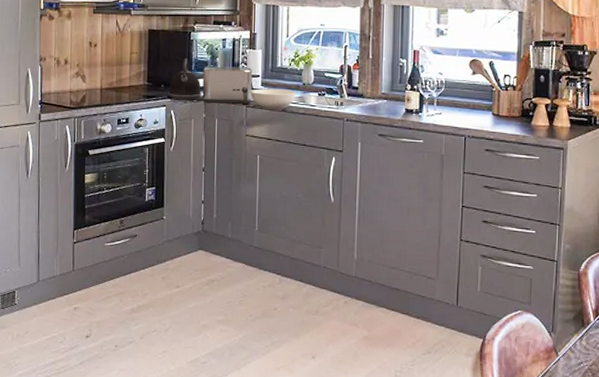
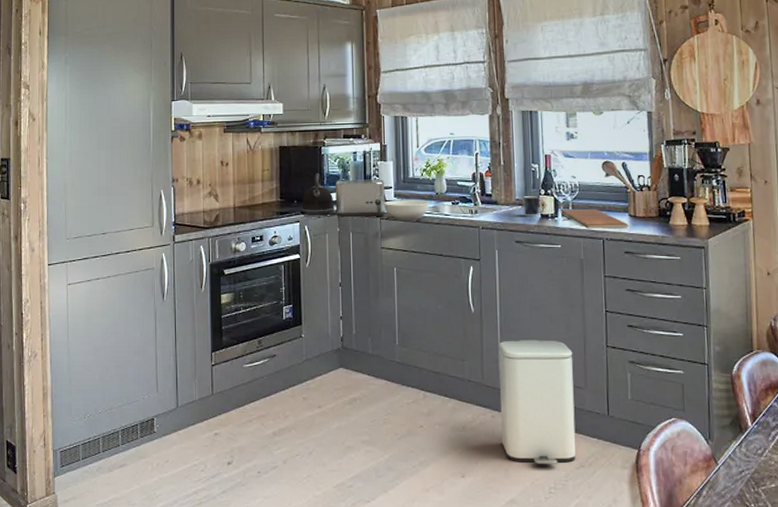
pedal bin: none [352,230,427,349] -> present [499,340,577,464]
mug: none [388,90,410,111] -> present [522,196,545,217]
chopping board: none [425,104,491,127] -> present [560,208,628,229]

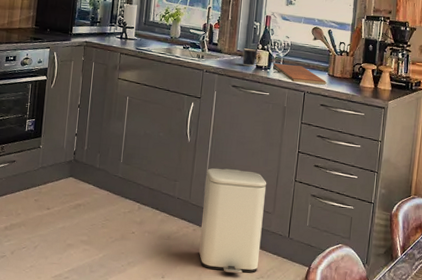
kettle: present [301,172,335,215] -> none [53,7,82,45]
toaster: present [335,179,390,218] -> none [82,16,132,52]
bowl: present [383,199,429,222] -> none [124,39,164,59]

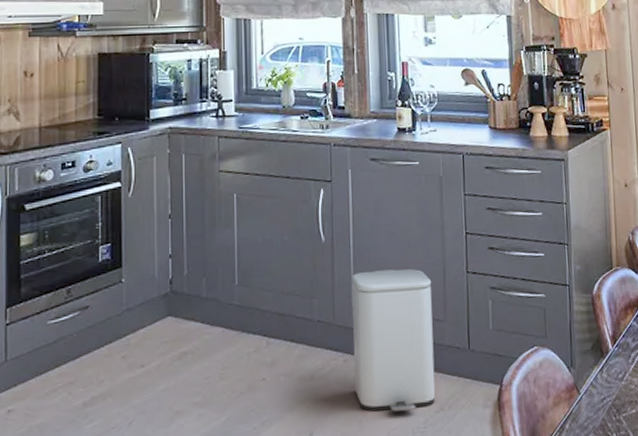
mug: present [242,48,260,67] -> none [378,107,402,131]
chopping board: present [272,63,327,85] -> none [418,120,489,143]

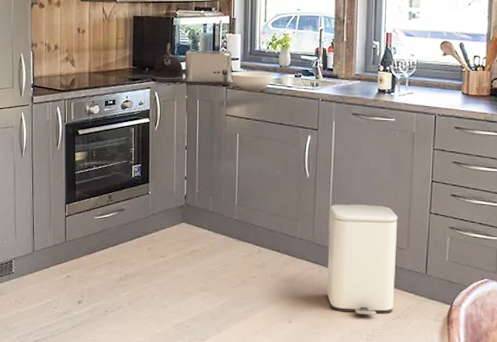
kettle: none [124,84,164,135] -> present [152,42,184,82]
toaster: none [165,91,230,137] -> present [185,50,237,87]
bowl: none [222,114,274,140] -> present [230,71,273,92]

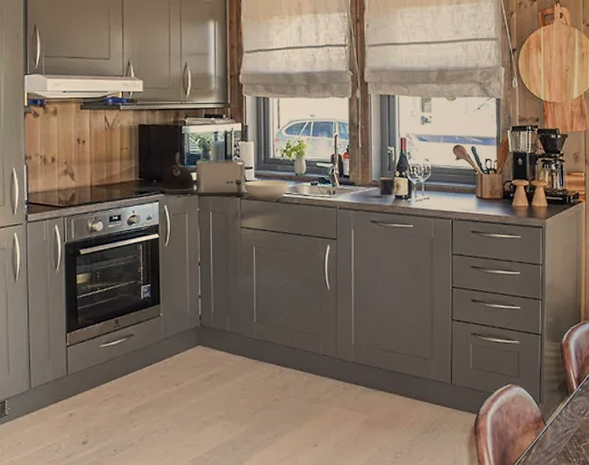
pedal bin: present [326,204,398,315] -> none [352,315,422,431]
mug: none [362,72,383,91] -> present [378,177,399,198]

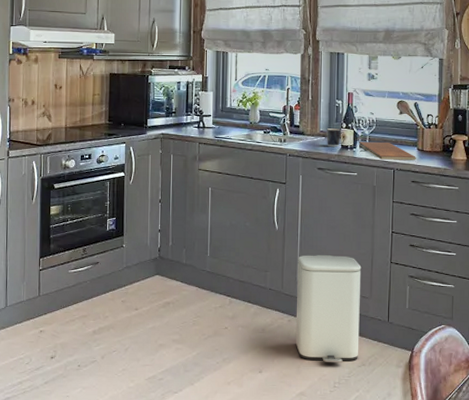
kettle: present [161,152,195,195] -> none [128,99,158,138]
toaster: present [195,159,250,198] -> none [159,107,209,142]
bowl: present [243,180,288,202] -> none [202,127,243,147]
pedal bin: none [352,315,422,431] -> present [295,255,362,362]
chopping board: none [413,190,475,210] -> present [358,141,416,161]

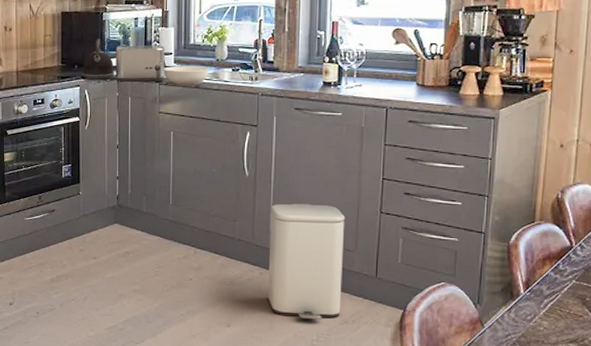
kettle: none [128,99,158,138] -> present [82,38,114,80]
toaster: none [159,107,209,142] -> present [115,45,170,83]
bowl: none [202,127,243,147] -> present [163,66,208,87]
mug: present [326,128,345,147] -> none [305,63,328,84]
chopping board: present [358,141,416,161] -> none [343,76,415,97]

